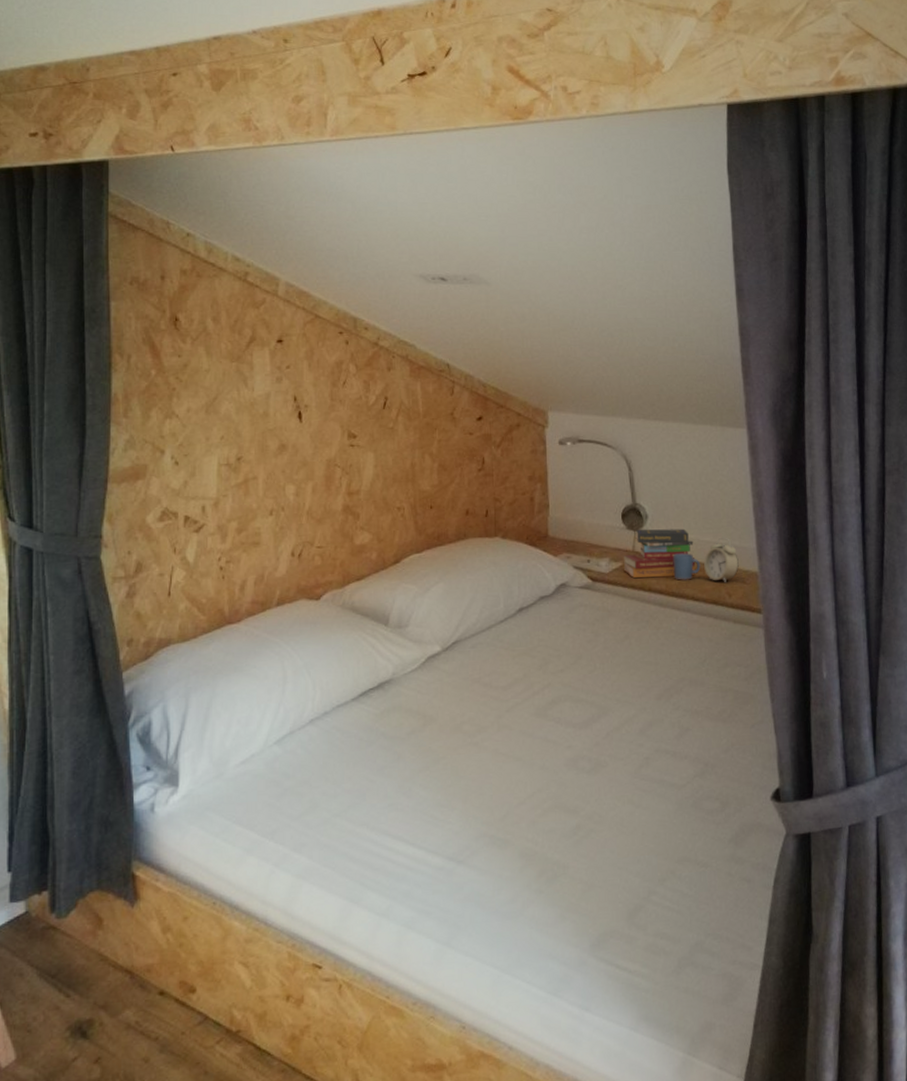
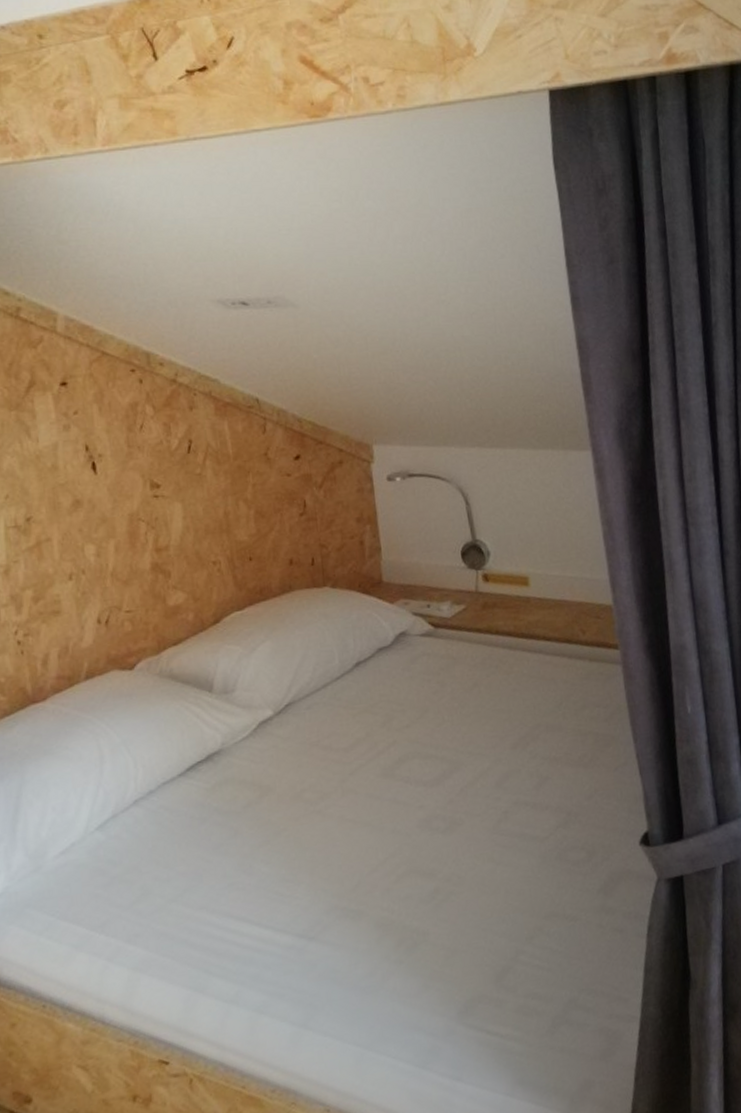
books: present [623,528,696,578] -> none [465,564,545,621]
mug: present [673,553,701,580] -> none [519,590,551,620]
alarm clock: present [704,537,739,583] -> none [553,570,592,620]

